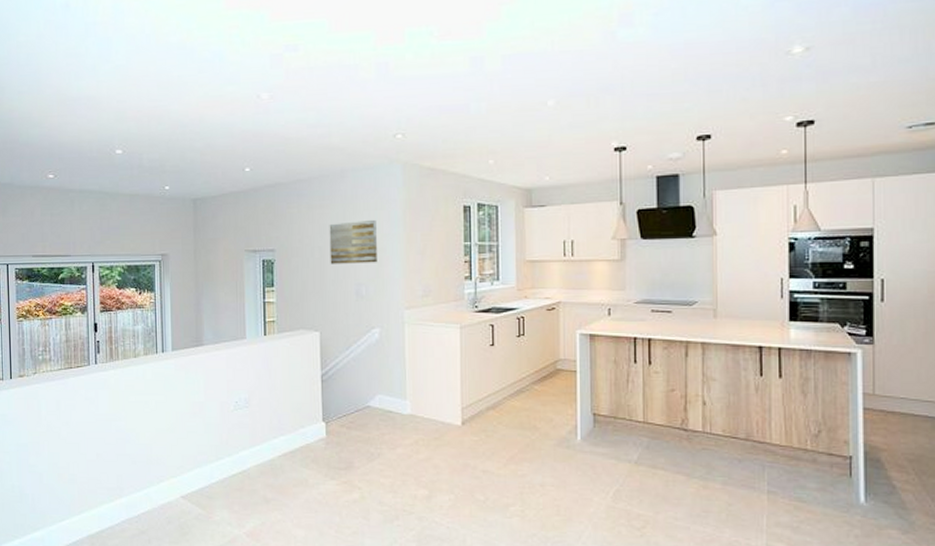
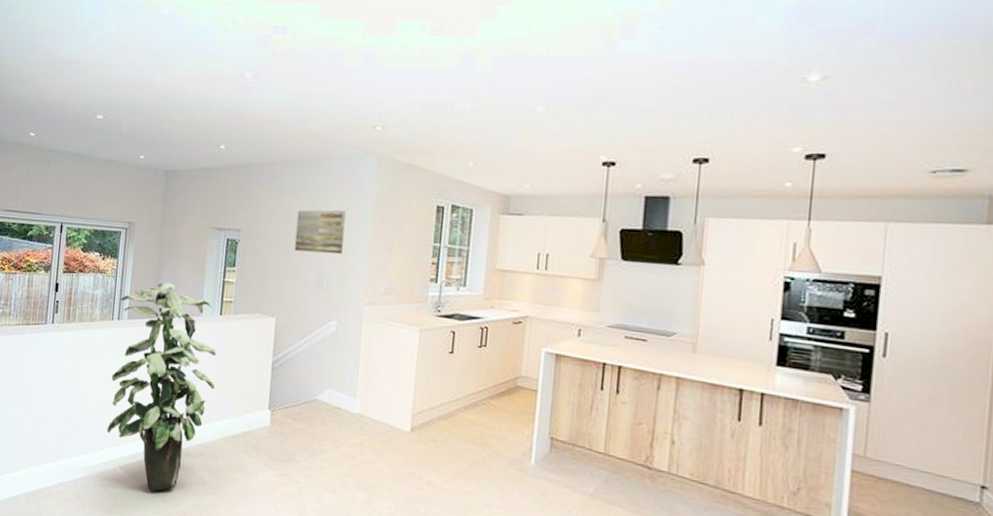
indoor plant: none [162,310,268,516] -> present [106,282,216,492]

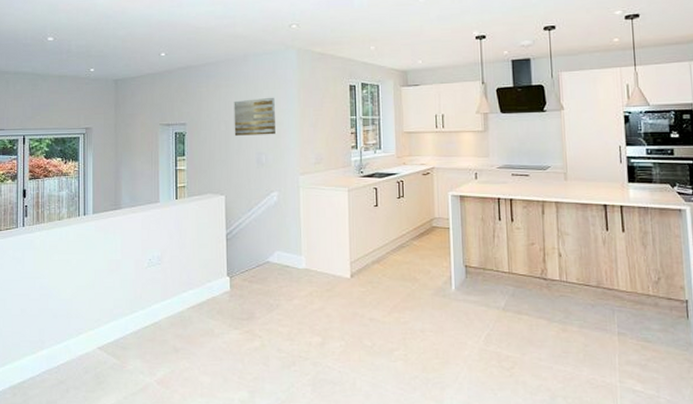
indoor plant: present [106,282,216,492] -> none [83,177,178,366]

